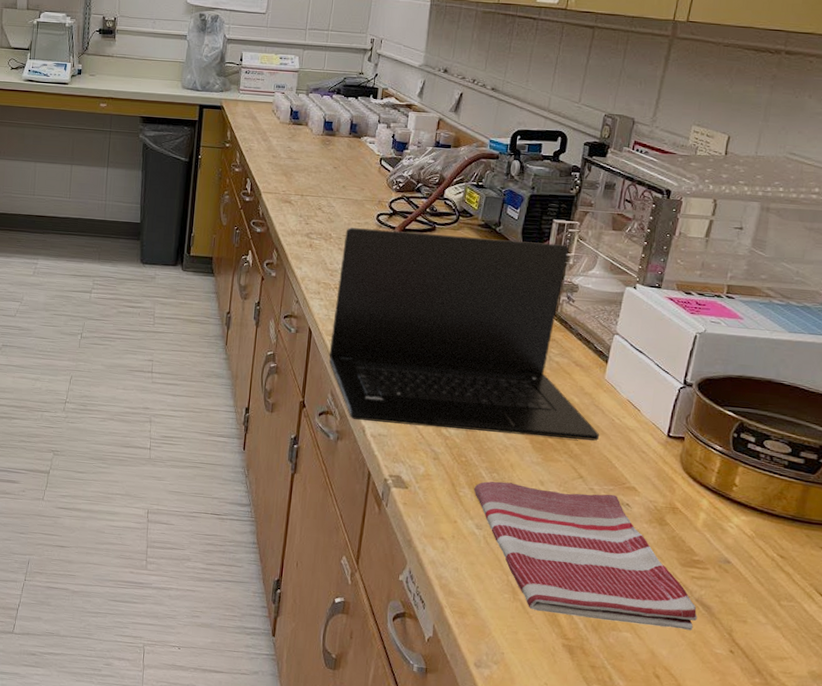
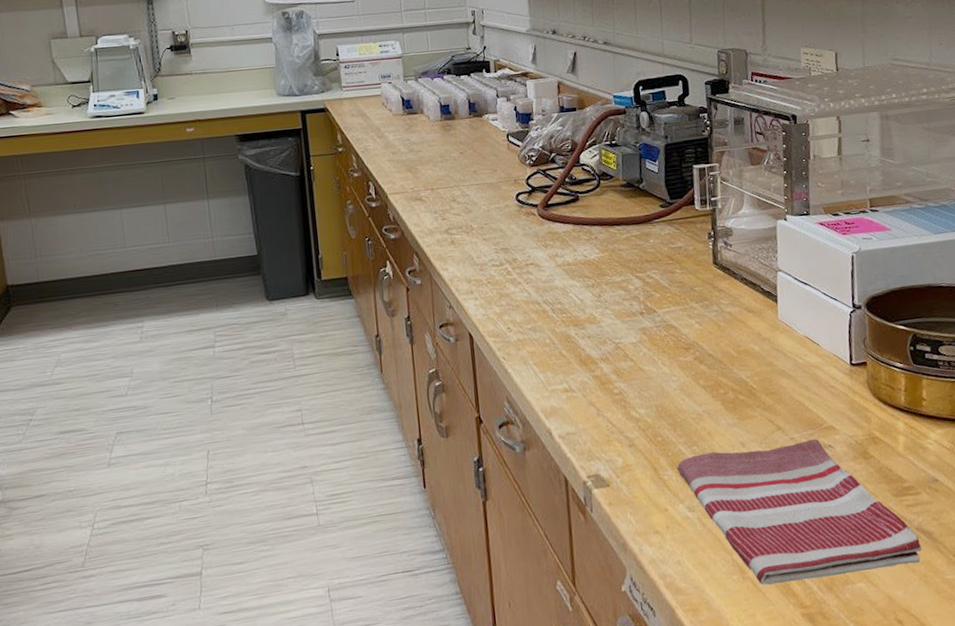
laptop: present [329,227,600,441] -> none [486,189,787,424]

